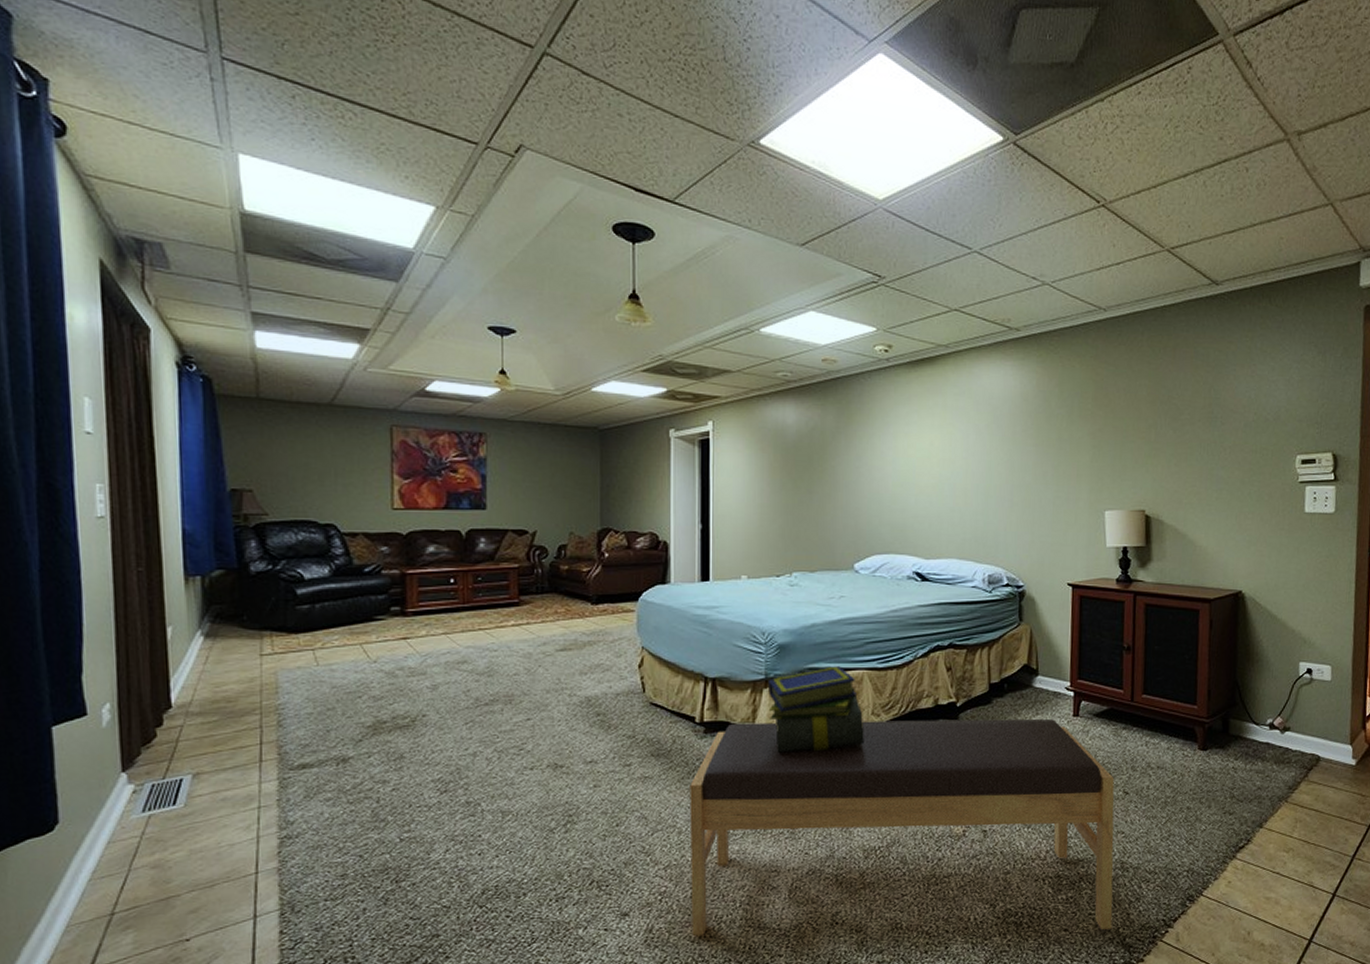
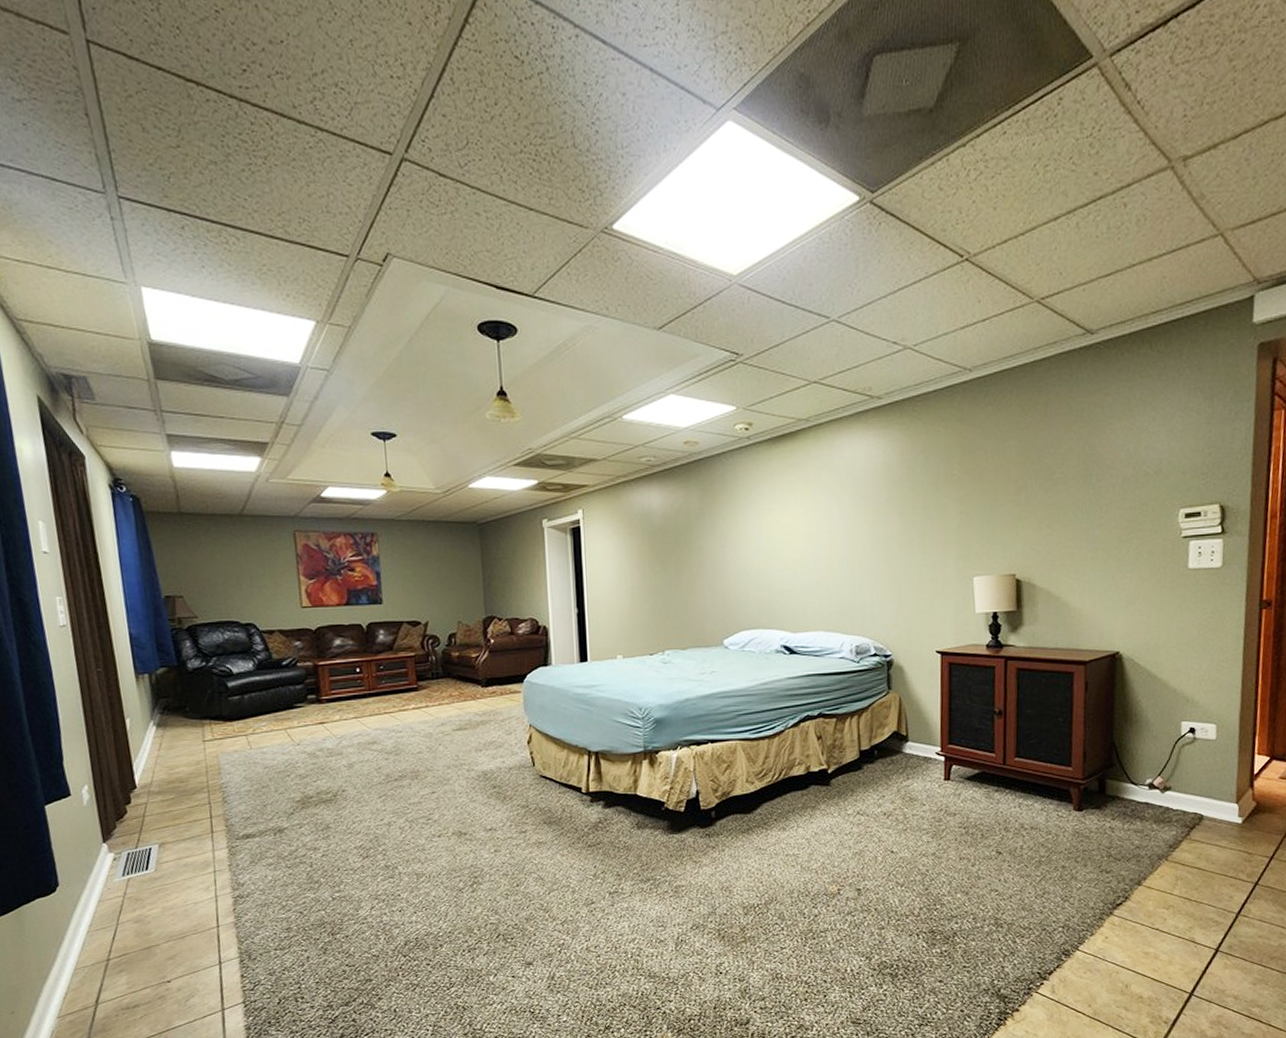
bench: present [689,718,1115,936] -> none [580,783,988,983]
stack of books: present [768,666,864,753] -> none [647,738,740,819]

